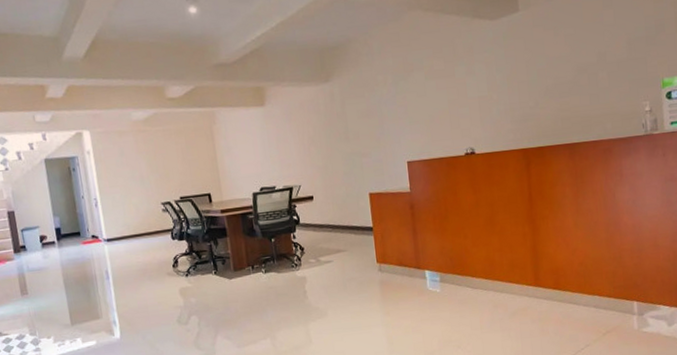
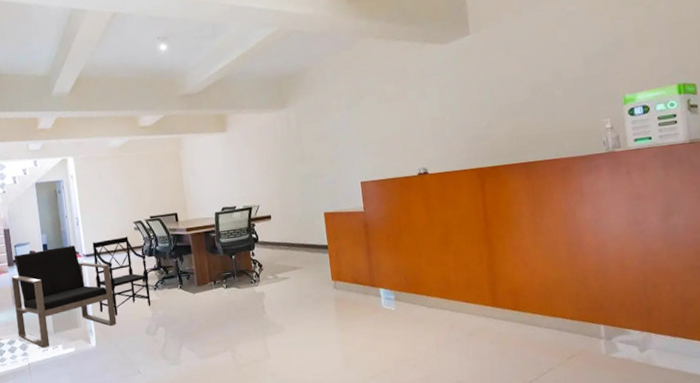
armchair: none [18,229,144,343] -> present [11,245,117,349]
armchair: none [114,218,183,305] -> present [92,236,151,316]

